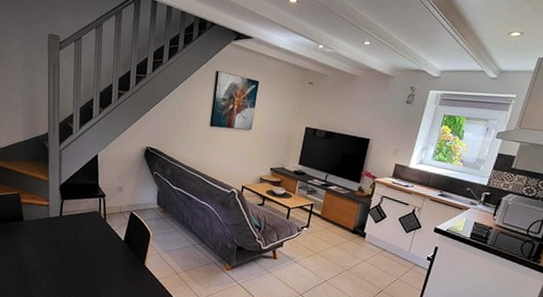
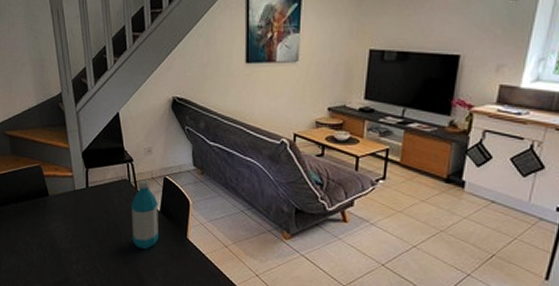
water bottle: none [96,213,123,273] -> present [131,179,158,250]

